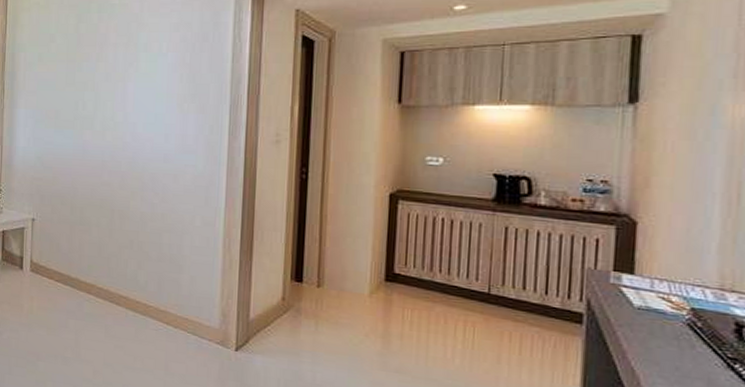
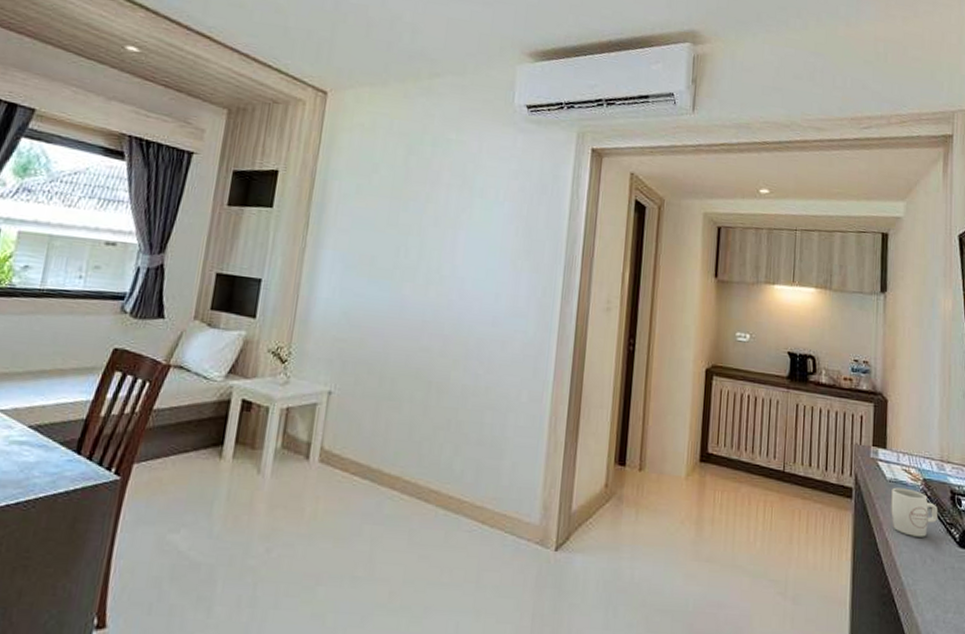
mug: none [639,315,714,371] -> present [891,487,938,537]

